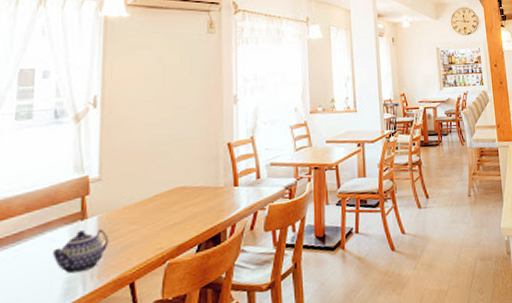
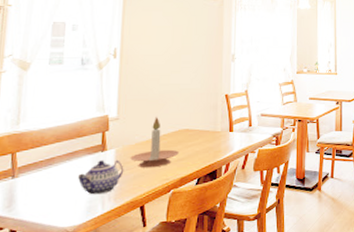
candle holder: none [116,173,176,237] -> present [130,116,180,168]

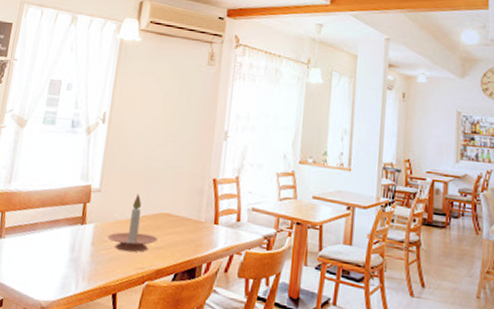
teapot: present [77,159,124,195] -> none [56,234,101,272]

